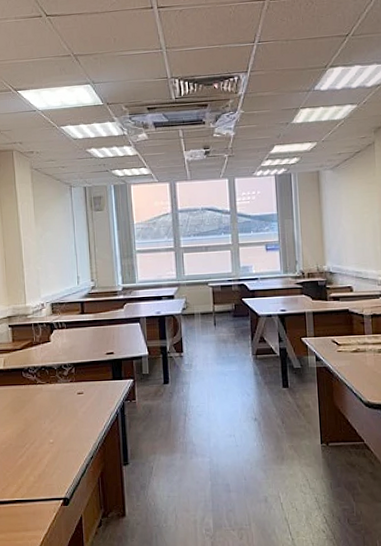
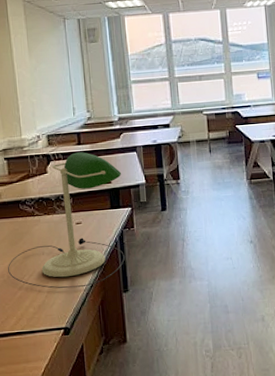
desk lamp: none [10,321,125,459] -> present [8,152,125,289]

